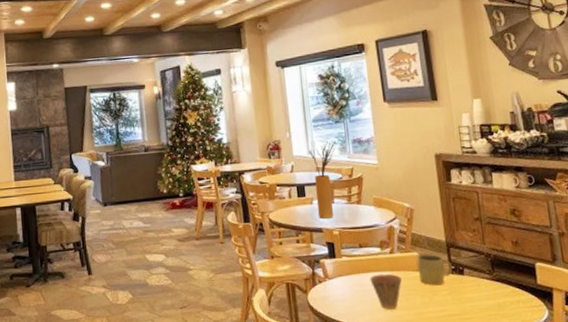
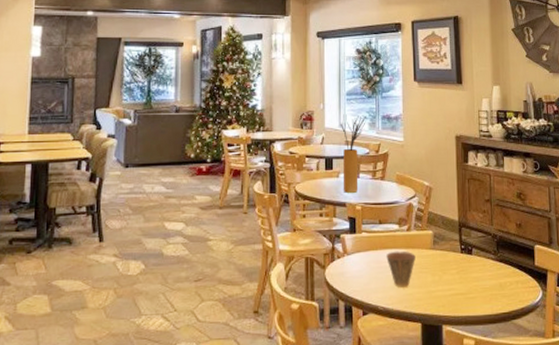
mug: present [417,255,453,286] -> none [431,234,463,265]

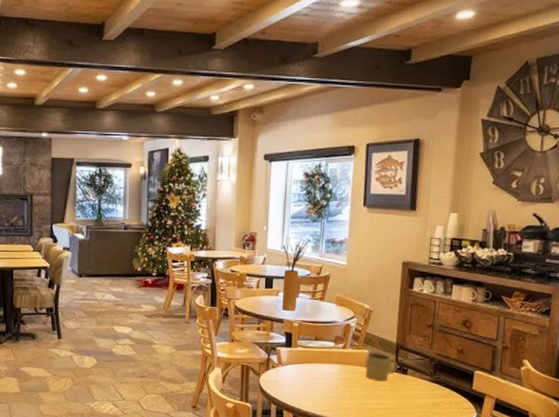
cup: present [386,251,415,287] -> none [320,365,349,398]
mug: none [431,234,463,265] -> present [365,353,398,382]

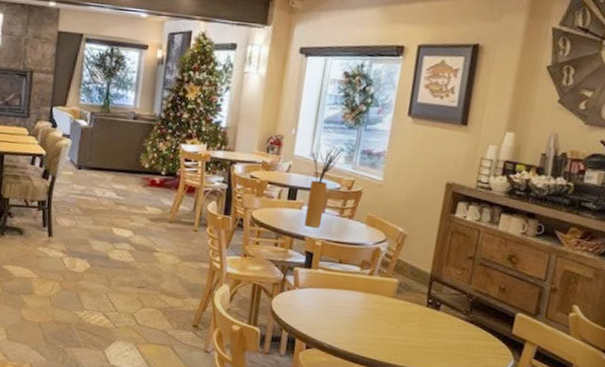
mug: present [365,353,398,382] -> none [392,283,431,316]

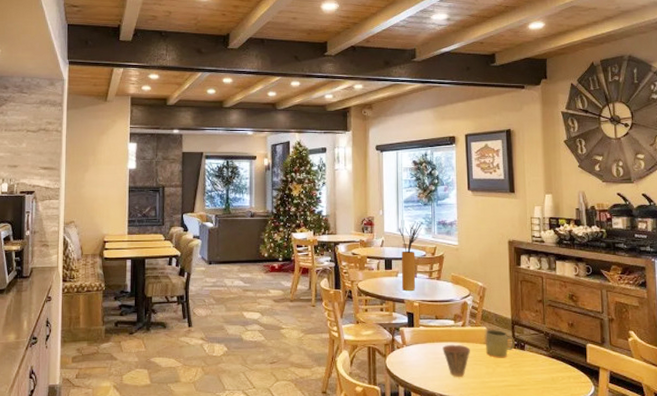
cup: none [340,293,374,330] -> present [442,344,470,377]
mug: none [392,283,431,316] -> present [485,330,516,358]

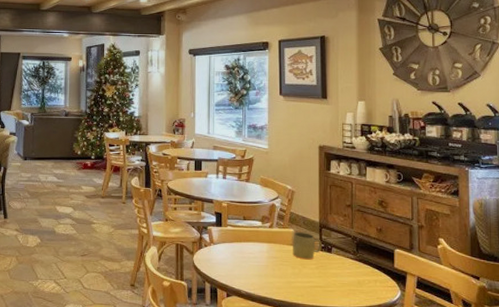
vase: present [398,220,424,291] -> none [209,123,234,192]
cup: present [442,344,470,377] -> none [249,244,277,276]

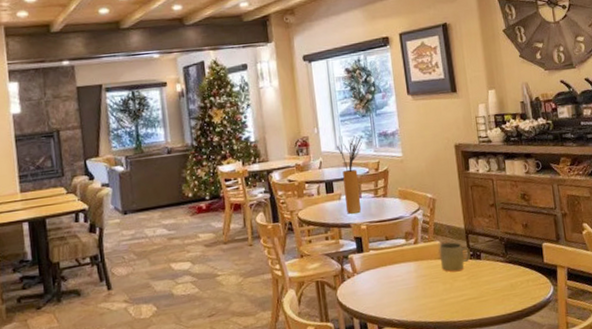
vase: none [209,123,234,192] -> present [336,134,363,214]

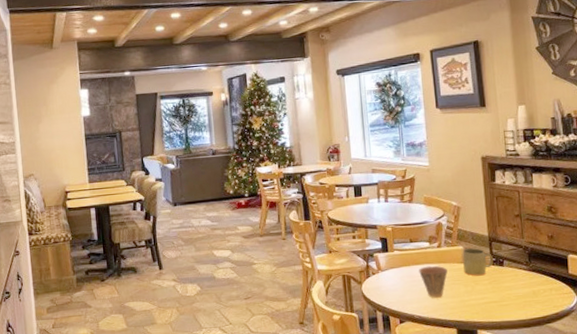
vase: present [336,134,363,214] -> none [365,144,392,217]
cup: none [396,264,426,299] -> present [419,266,448,298]

